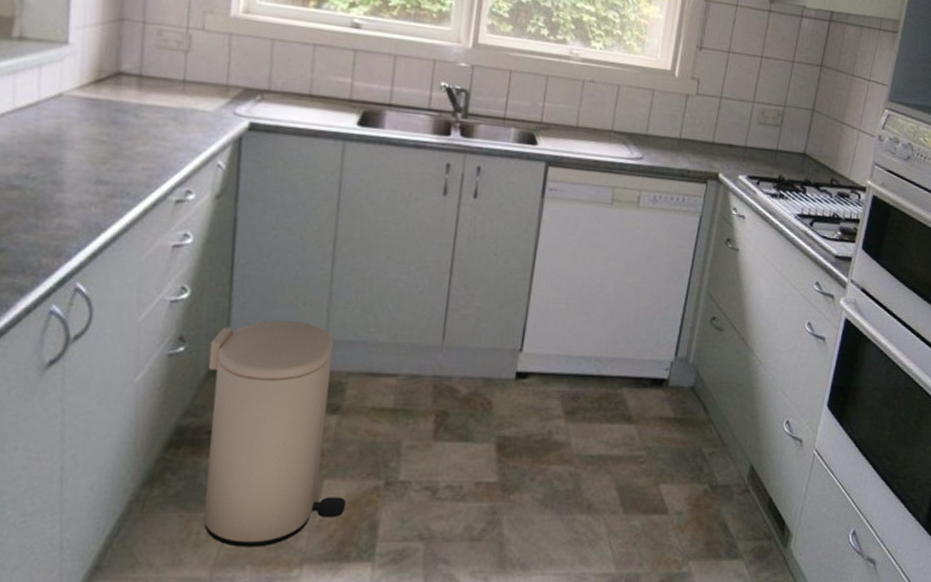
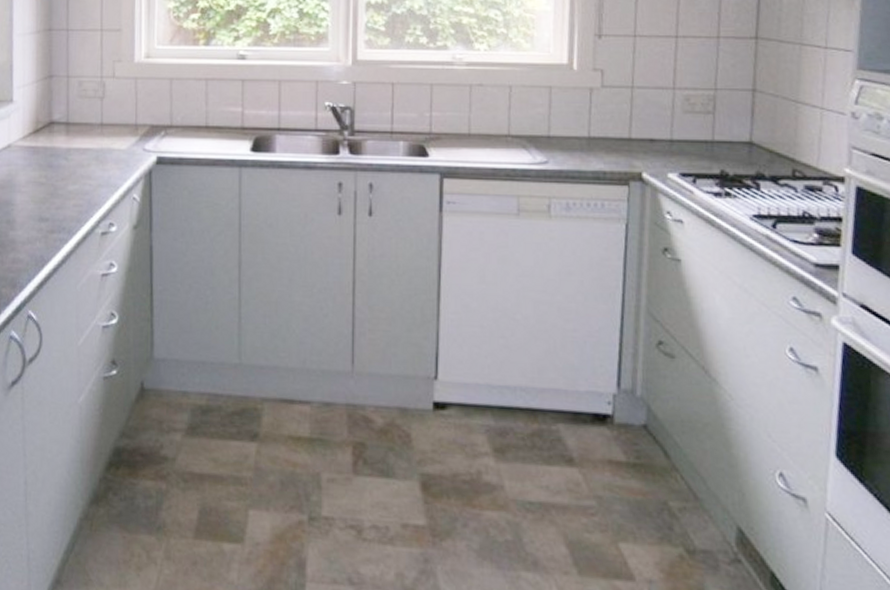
pedal bin: present [203,320,346,547] -> none [137,345,272,576]

